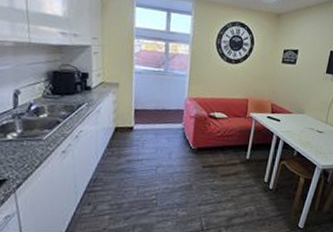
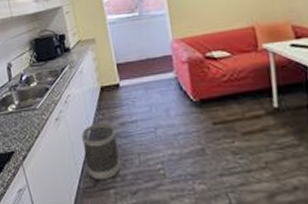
wastebasket: none [86,158,121,208] -> present [81,123,121,181]

